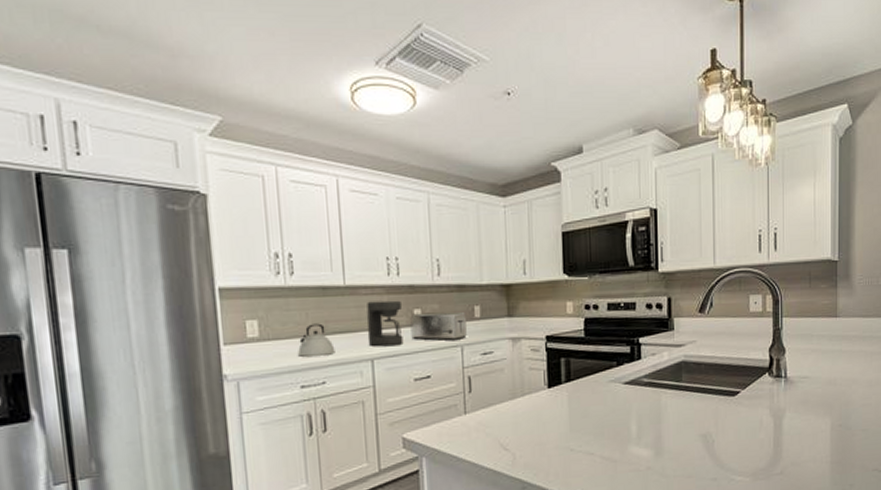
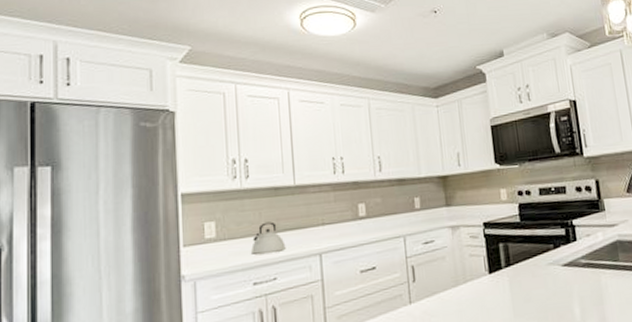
coffee maker: present [367,300,404,347] -> none [315,196,350,242]
toaster: present [411,312,467,341] -> none [356,204,409,233]

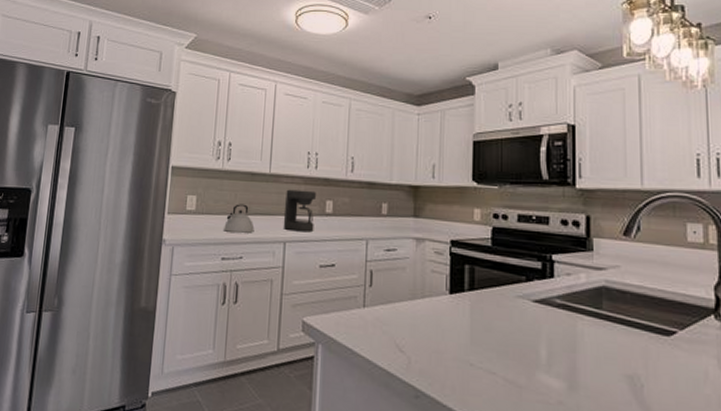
coffee maker: none [315,196,350,242] -> present [284,189,316,233]

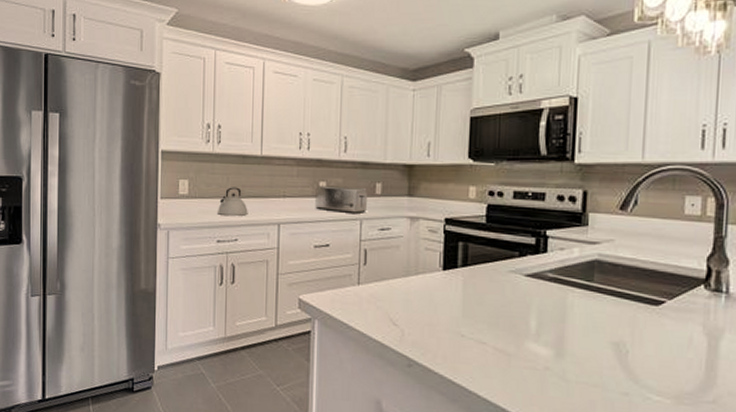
coffee maker: present [284,189,316,233] -> none [278,171,309,214]
toaster: none [323,204,373,235] -> present [316,185,367,215]

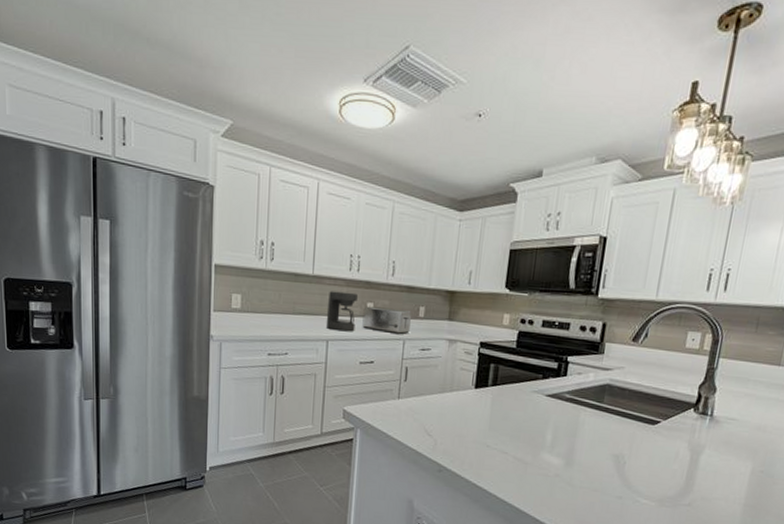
kettle: present [218,187,248,217] -> none [269,303,299,332]
coffee maker: none [278,171,309,214] -> present [327,291,358,332]

